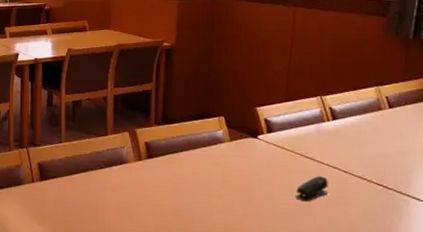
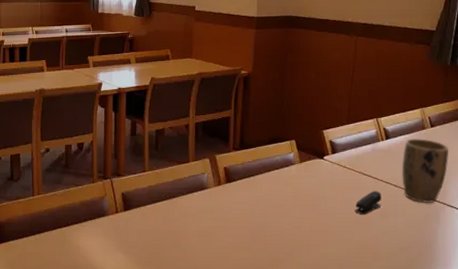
plant pot: none [352,120,413,194] -> present [401,138,449,203]

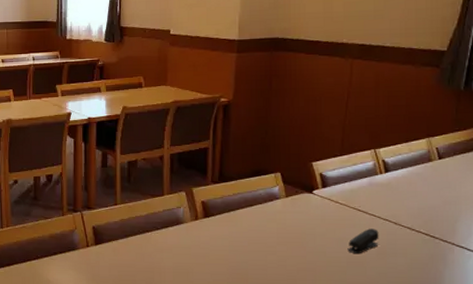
plant pot: present [401,138,449,203] -> none [403,172,459,243]

